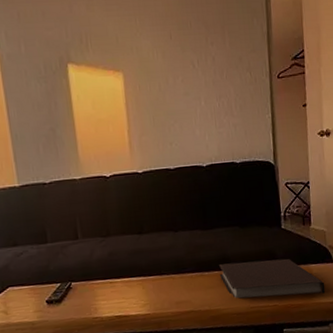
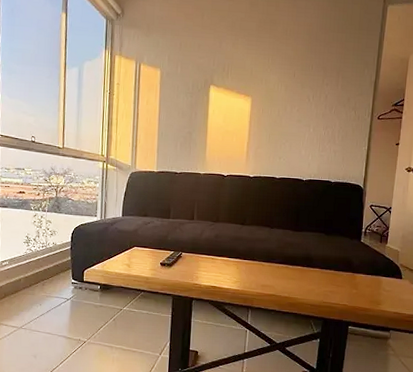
notebook: present [219,258,325,299] -> none [301,262,392,304]

